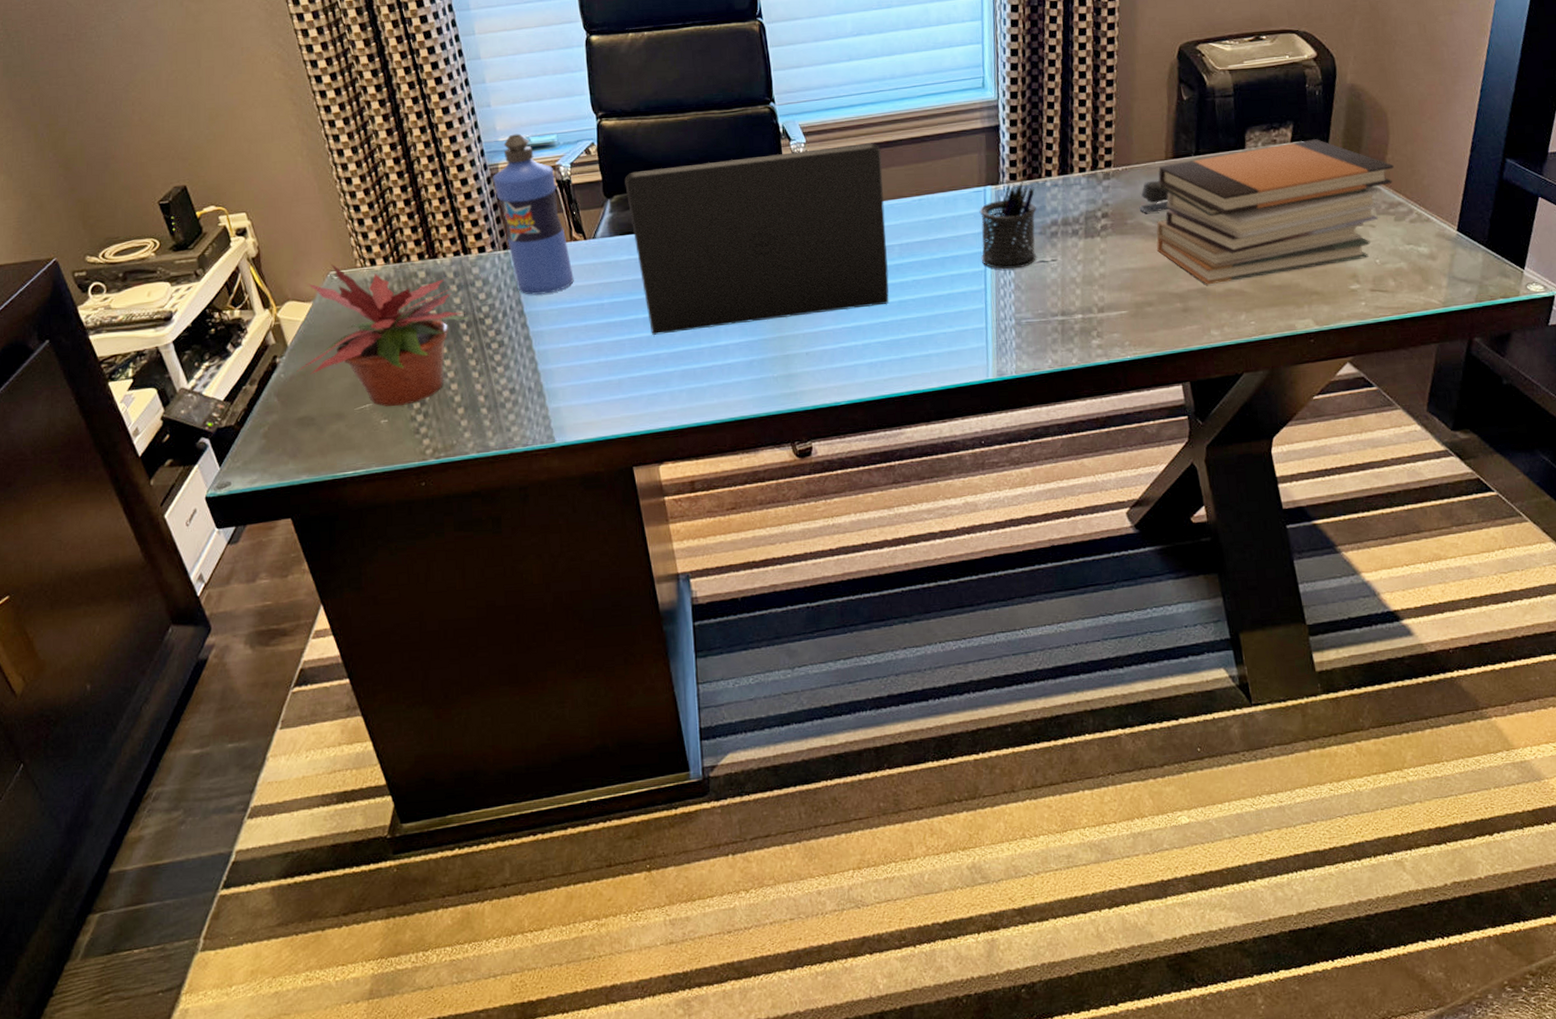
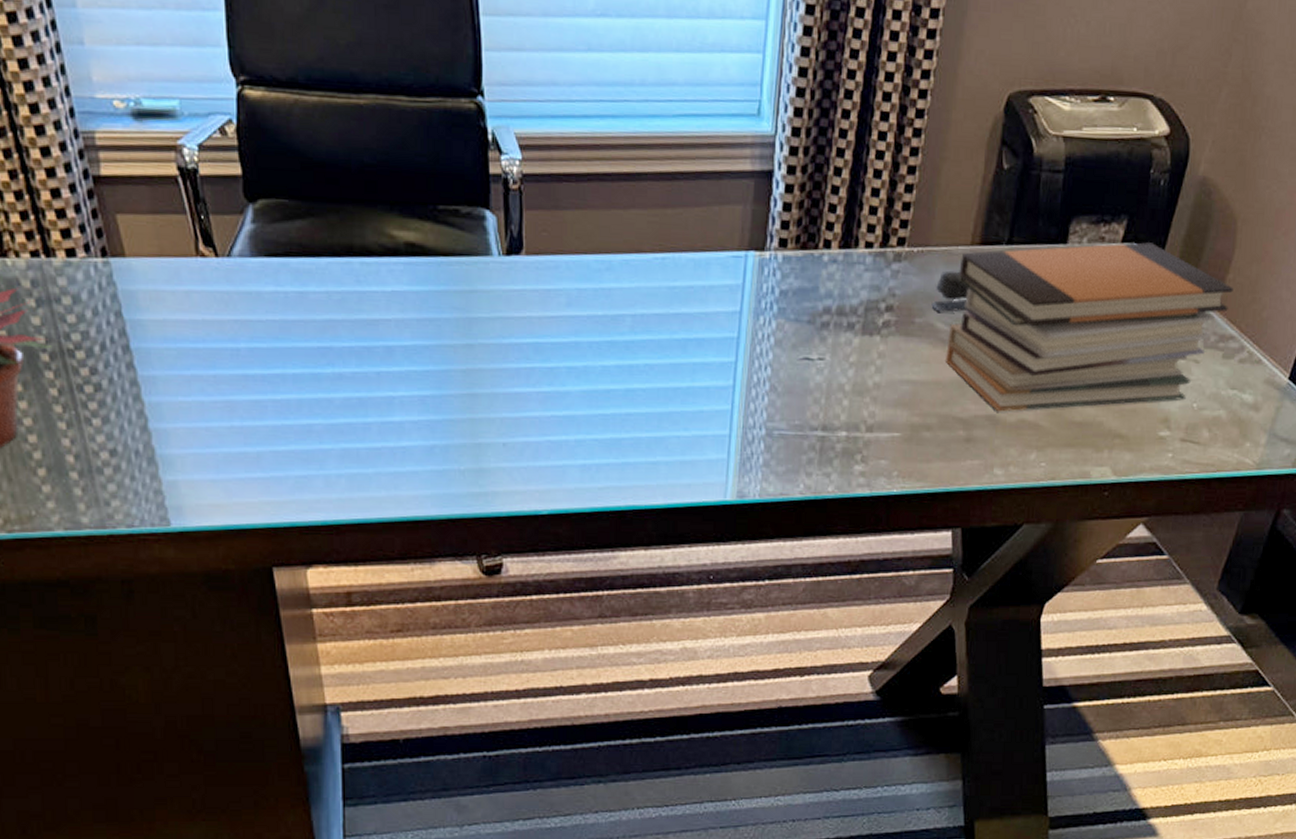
water bottle: present [493,133,574,295] -> none [87,90,200,326]
laptop: present [624,143,889,335] -> none [273,168,620,399]
pen holder: present [979,180,1036,270] -> none [732,248,808,365]

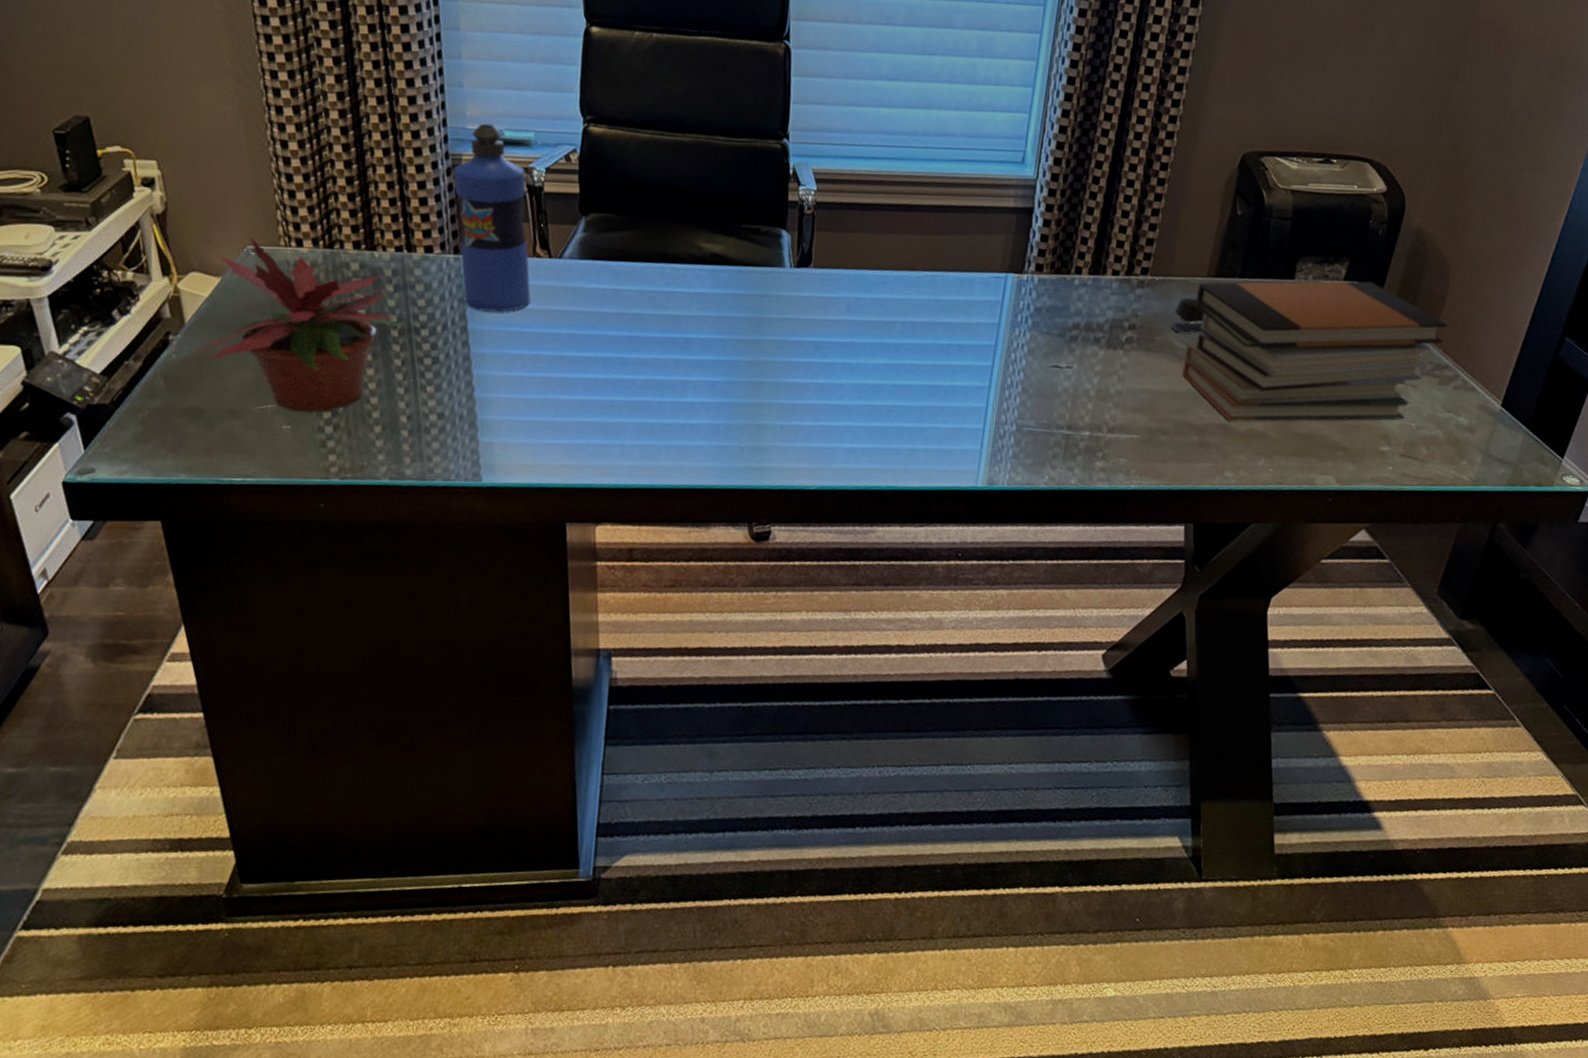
water bottle: none [87,90,200,326] -> present [453,123,531,313]

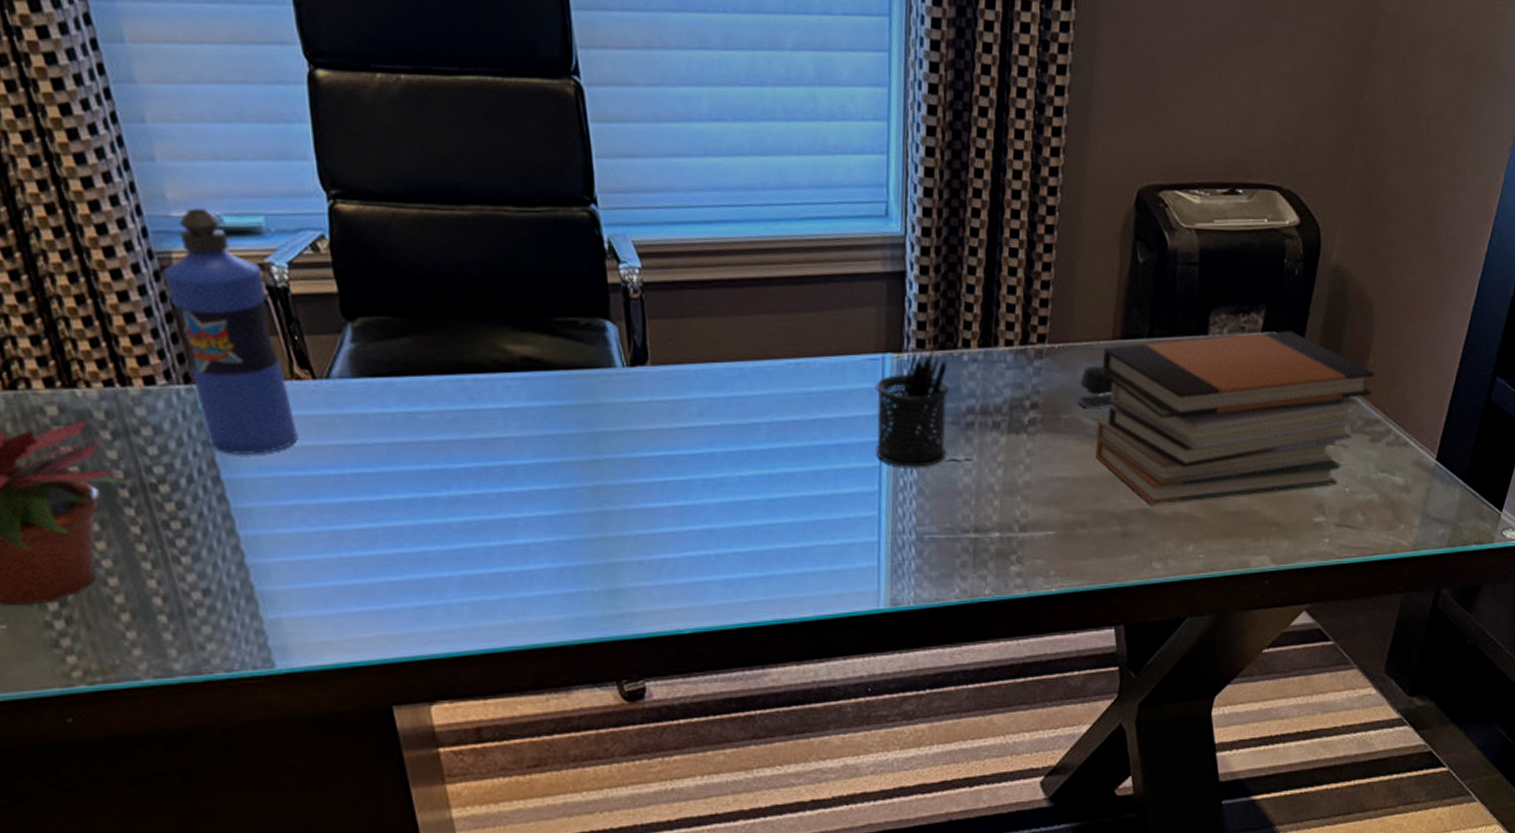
pen holder: none [990,273,1061,370] -> present [875,349,949,467]

